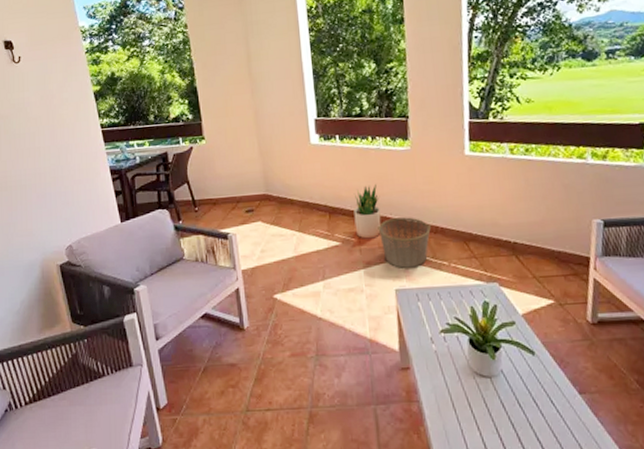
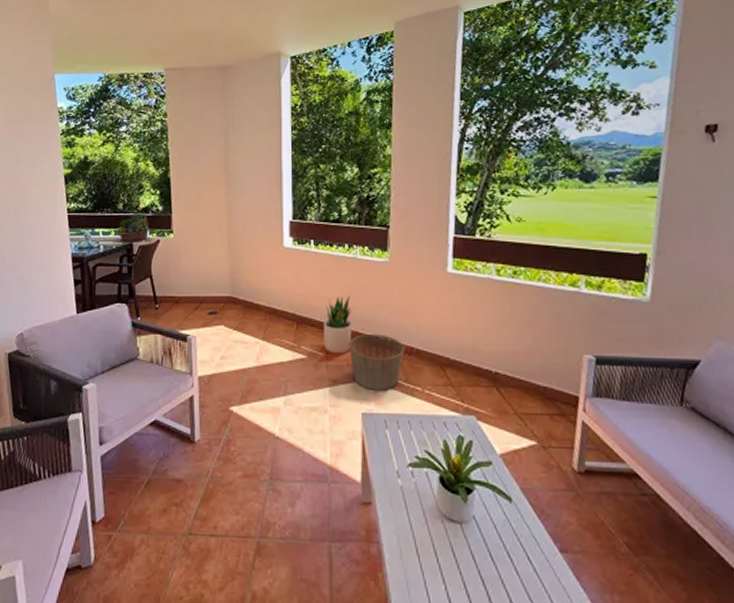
succulent planter: none [150,122,182,152] -> present [116,212,150,242]

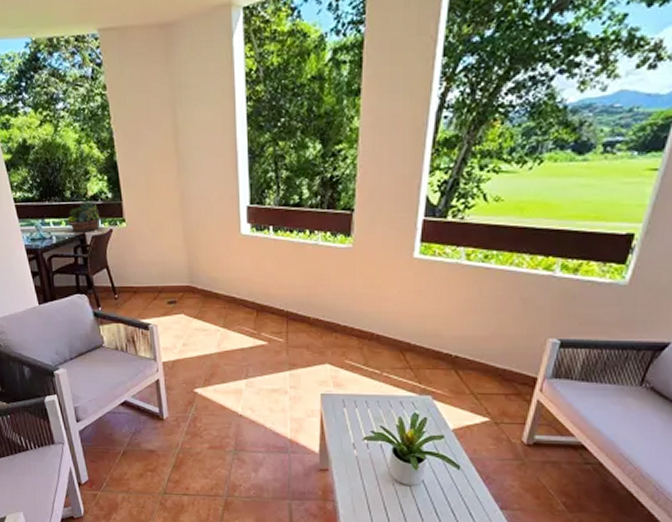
planter: present [323,296,352,355] -> none [283,283,312,341]
basket: present [348,334,406,390] -> none [308,321,367,373]

